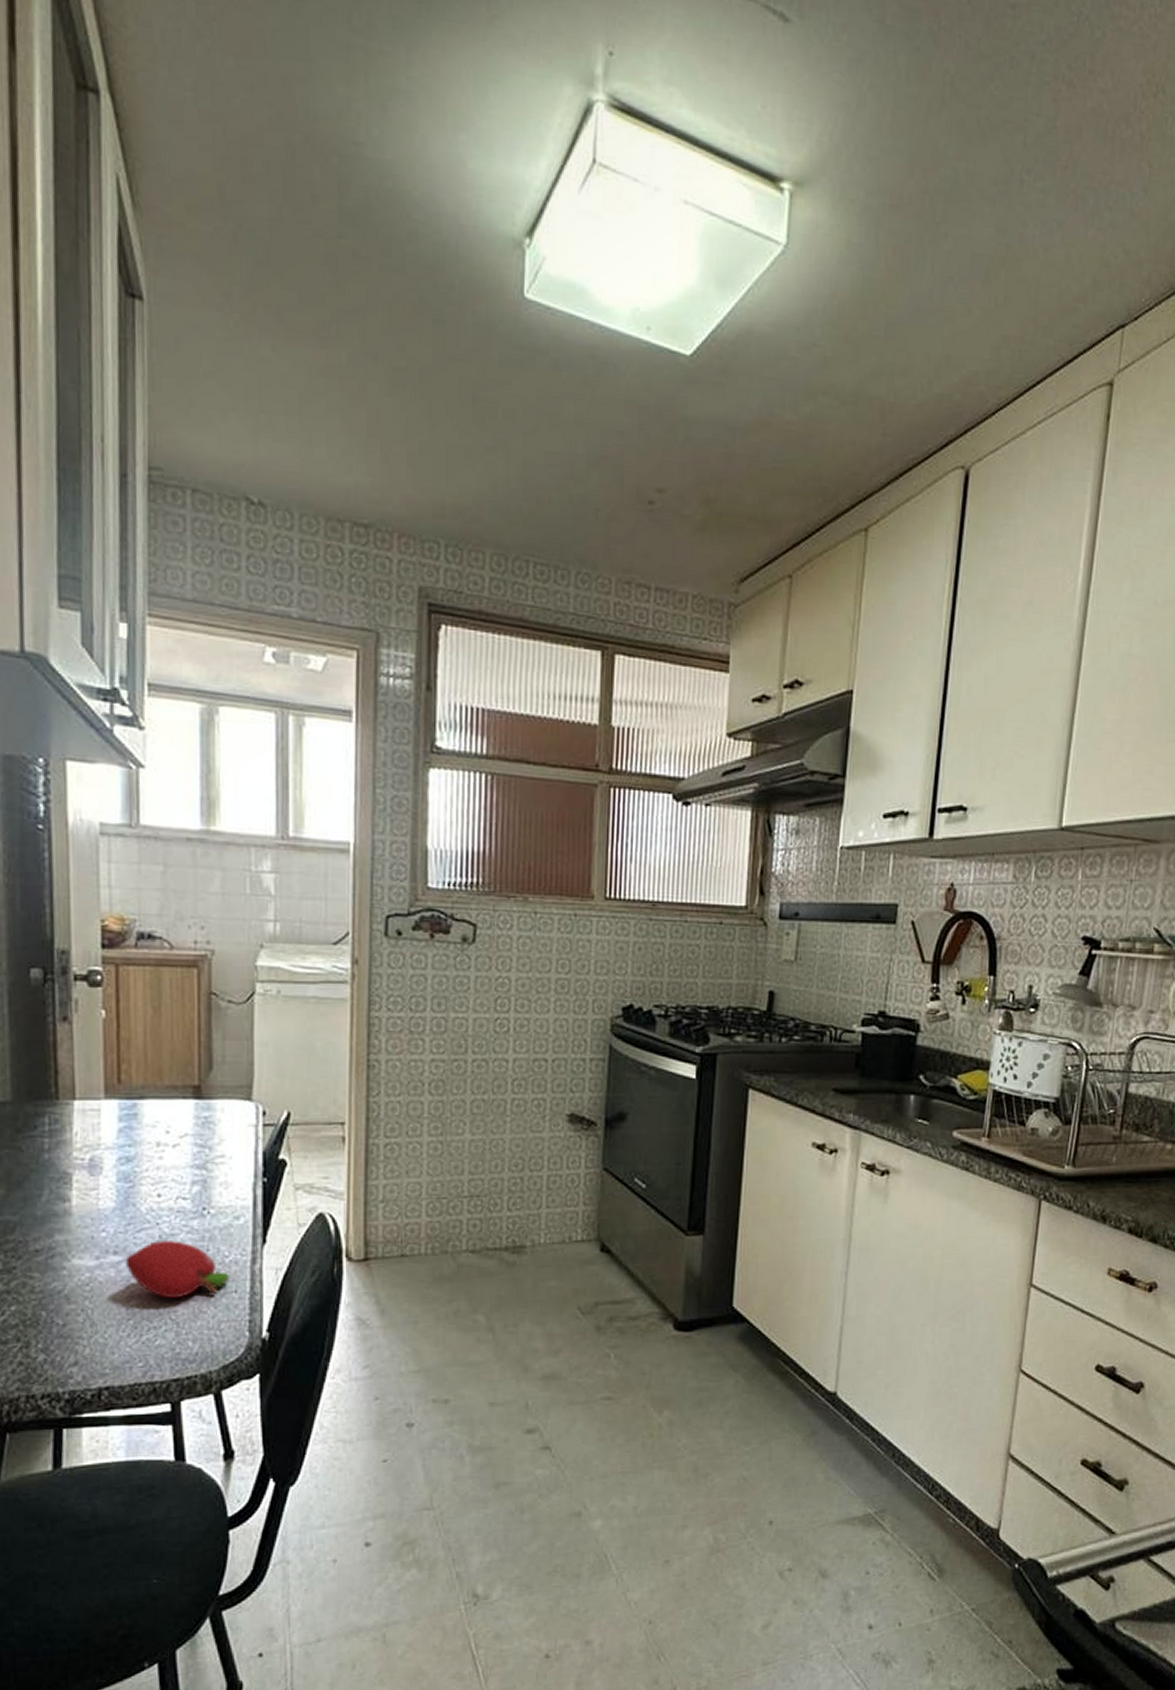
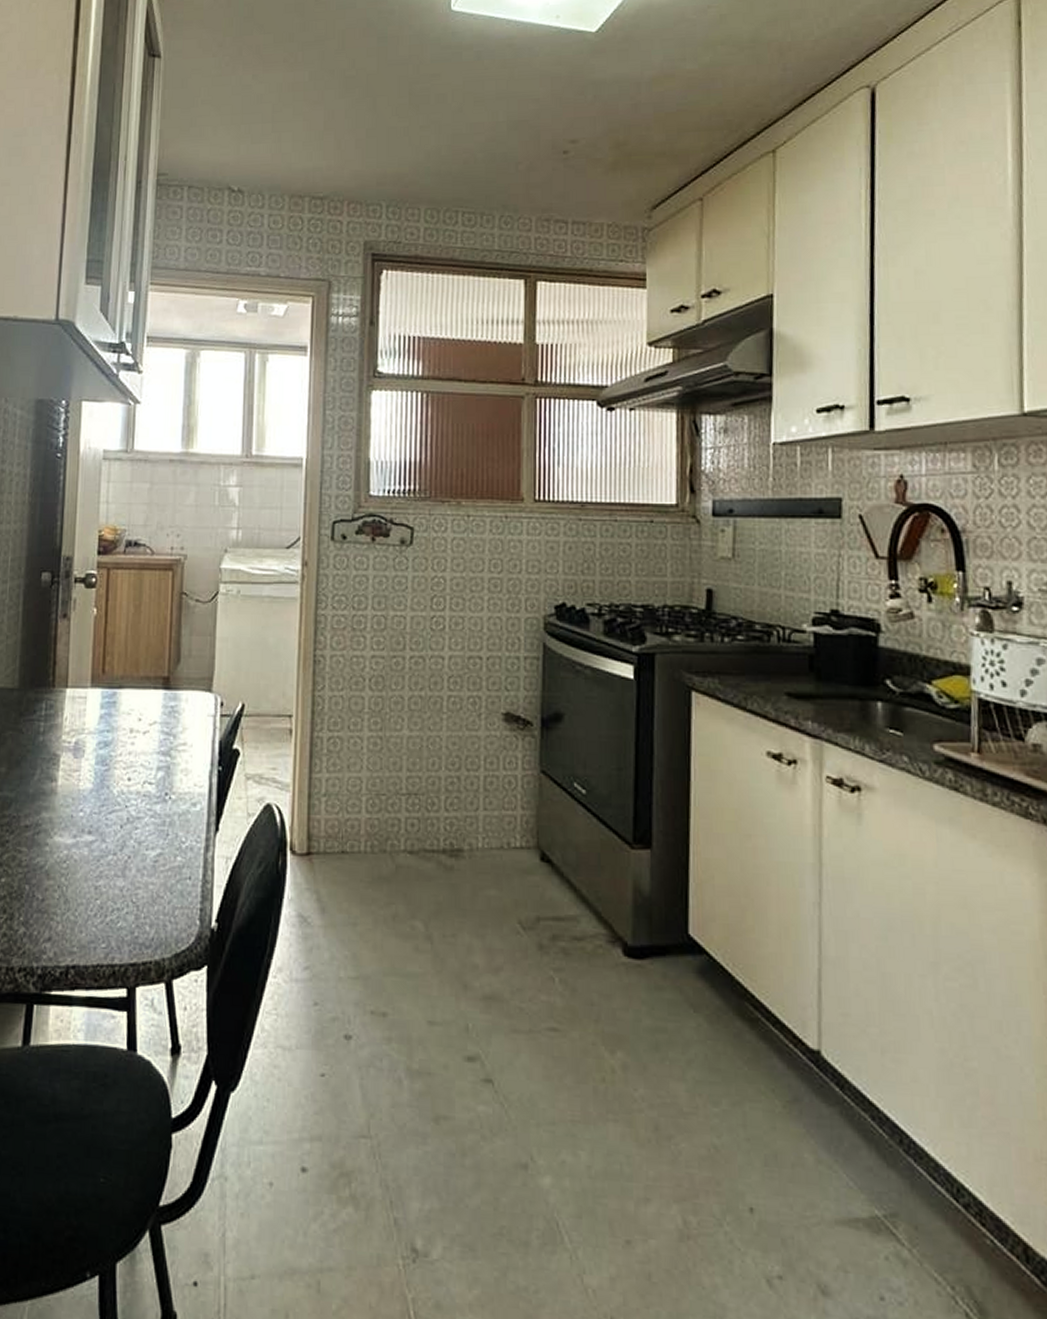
fruit: present [125,1241,230,1299] -> none [97,823,185,882]

